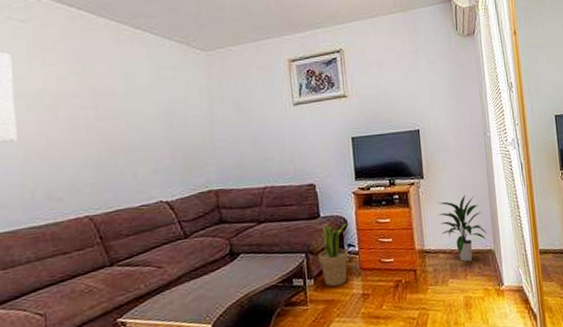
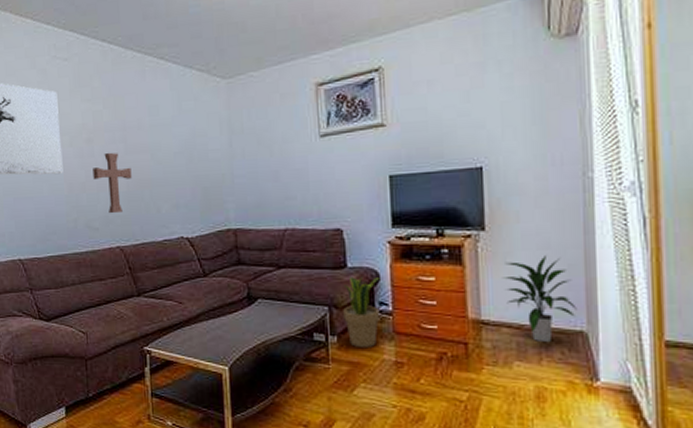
decorative cross: none [56,118,104,183] -> present [93,152,132,214]

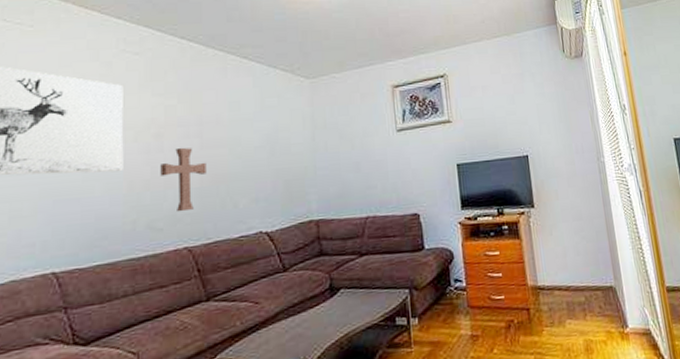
potted plant: present [343,276,380,349] -> none [422,256,456,327]
indoor plant: present [502,256,577,343] -> none [550,225,606,300]

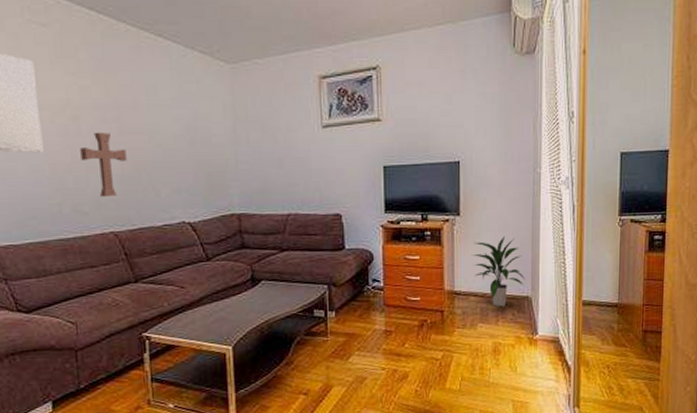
indoor plant: none [550,225,606,300] -> present [471,236,525,307]

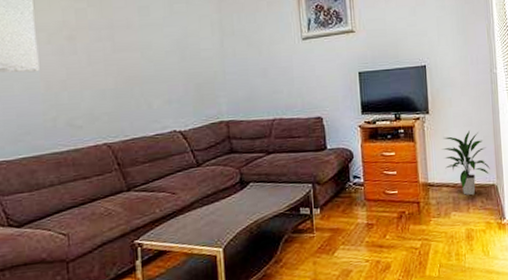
decorative cross: present [80,131,127,198] -> none [75,50,120,111]

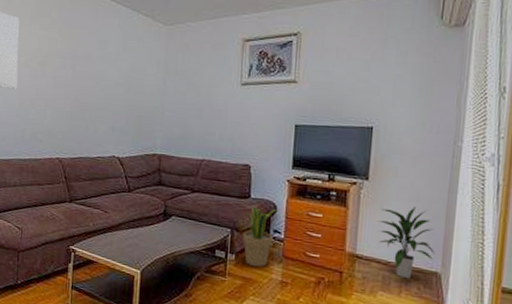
potted plant: none [324,156,354,216] -> present [242,206,277,268]

